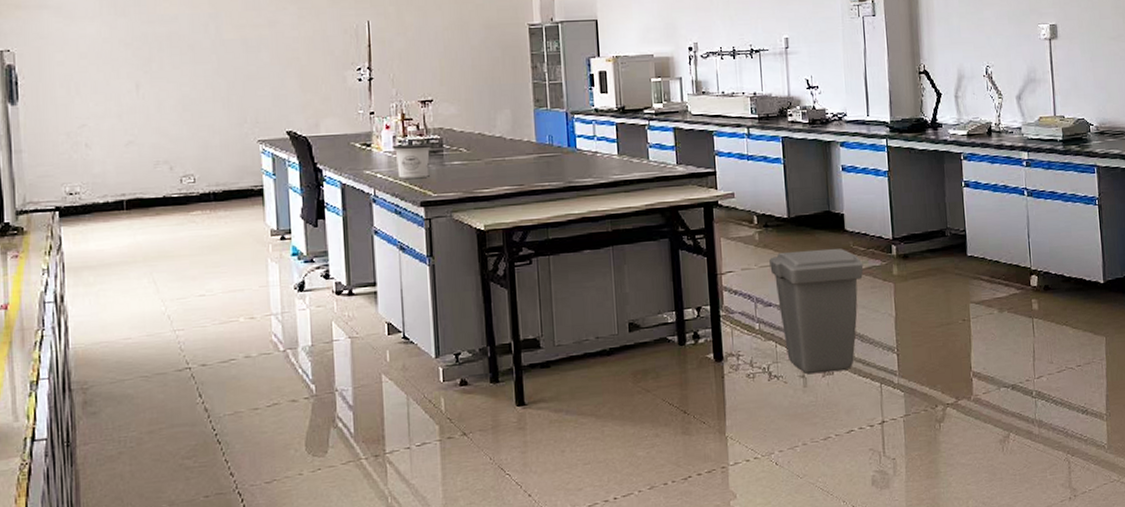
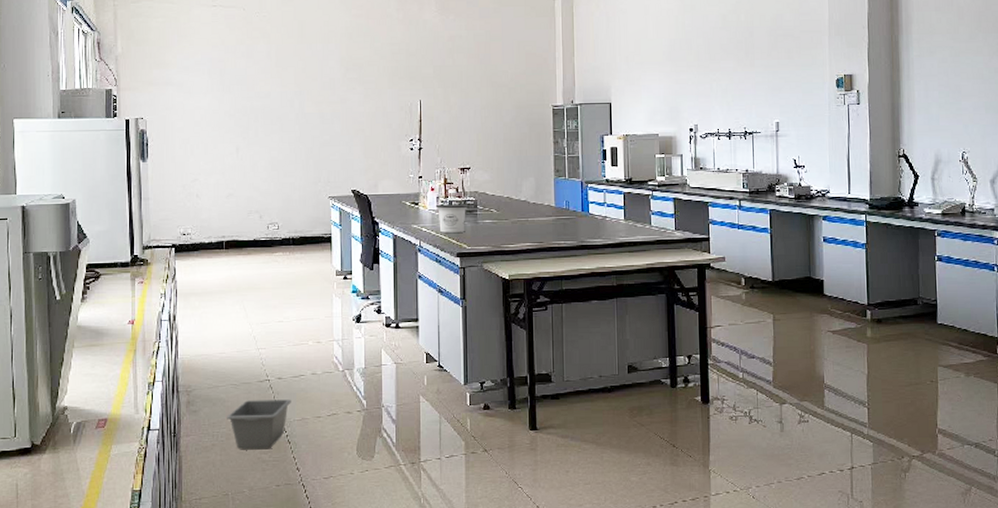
storage bin: none [135,390,220,457] -> present [225,399,291,450]
trash can: present [769,248,864,373] -> none [754,310,840,420]

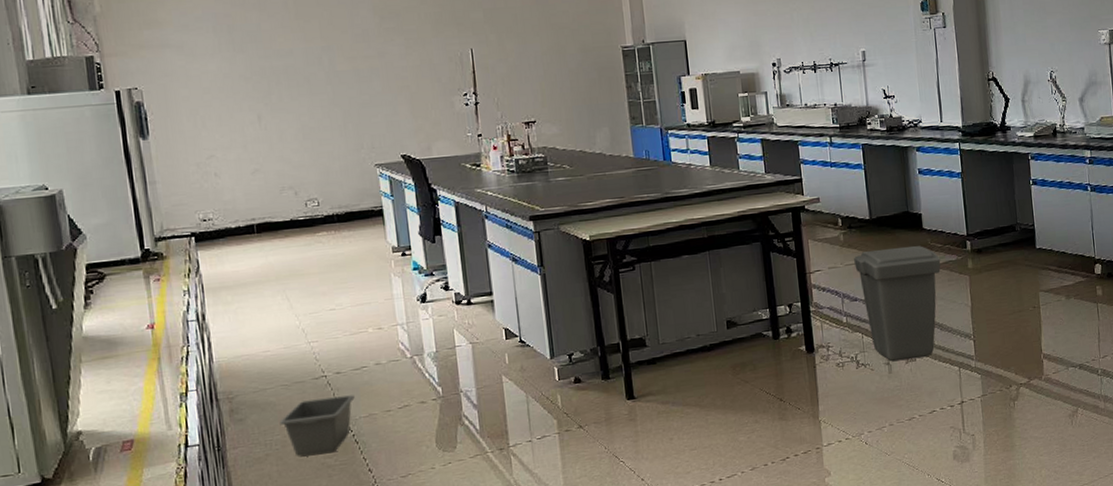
container: present [435,204,469,233] -> none [499,161,538,195]
trash can: none [754,310,840,420] -> present [854,246,941,361]

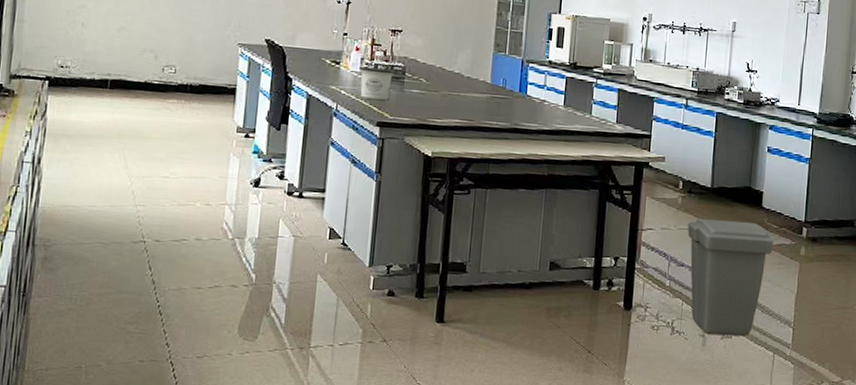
storage bin: present [278,395,355,458] -> none [88,262,169,320]
container: none [499,161,538,195] -> present [358,66,396,100]

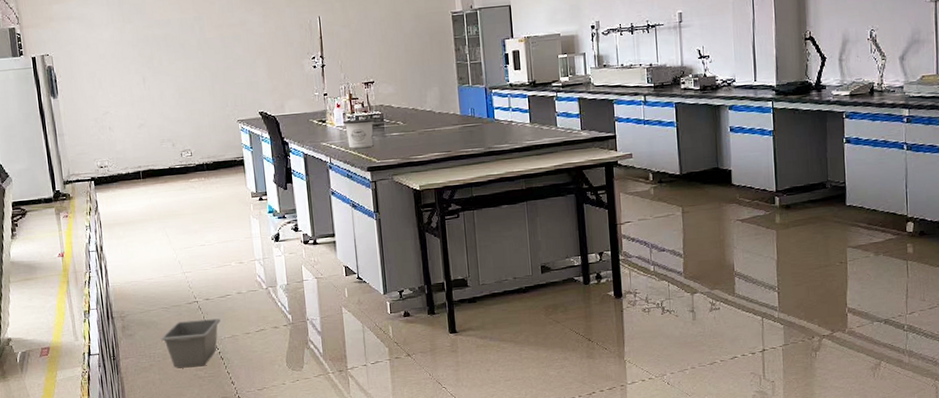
storage bin: none [88,262,169,320] -> present [160,318,221,369]
trash can: present [687,218,774,336] -> none [663,200,749,308]

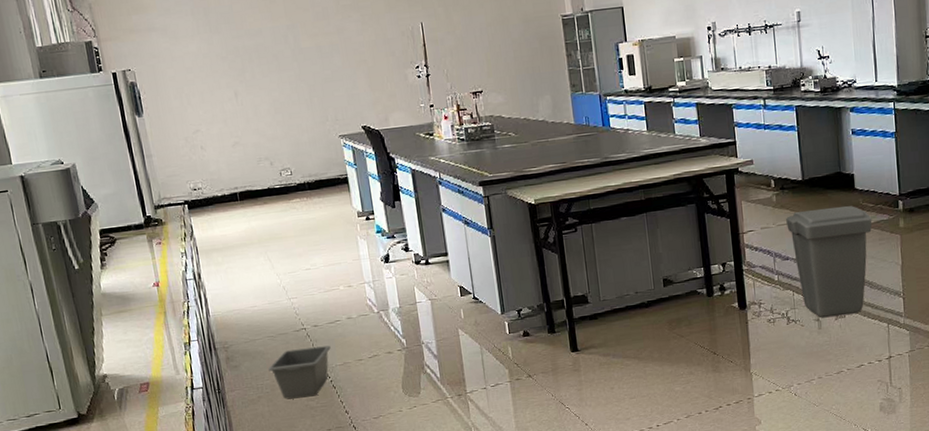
container: present [342,118,375,149] -> none [450,130,486,163]
trash can: none [663,200,749,308] -> present [786,206,872,317]

